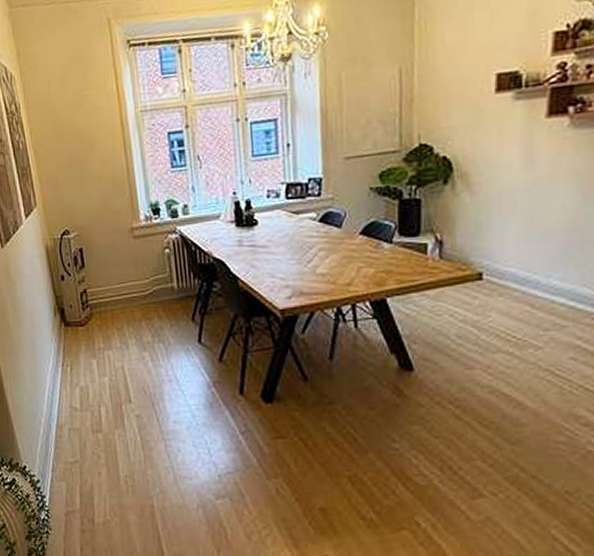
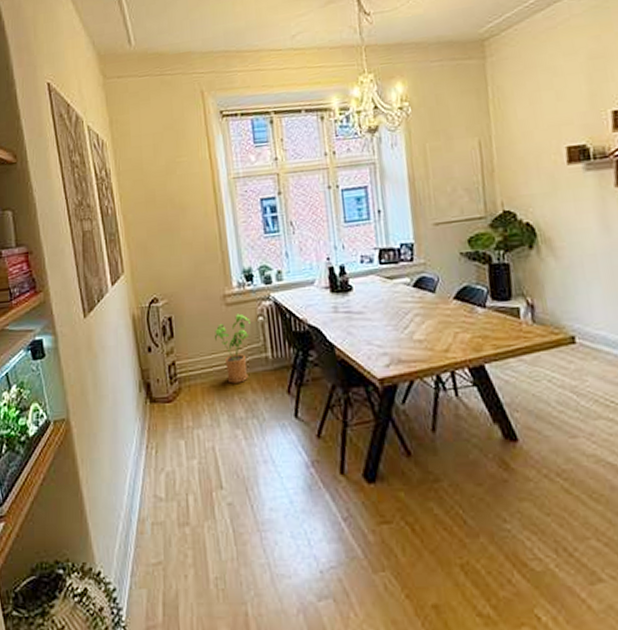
house plant: none [122,246,157,311] -> present [214,313,250,383]

